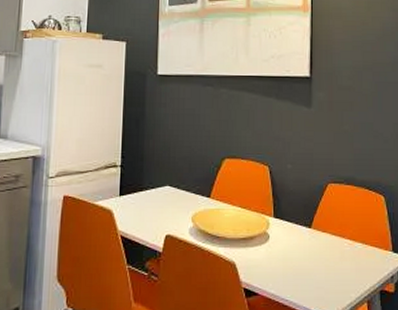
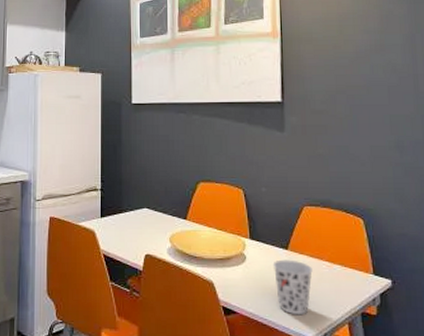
cup: none [295,238,334,295] -> present [272,259,313,315]

